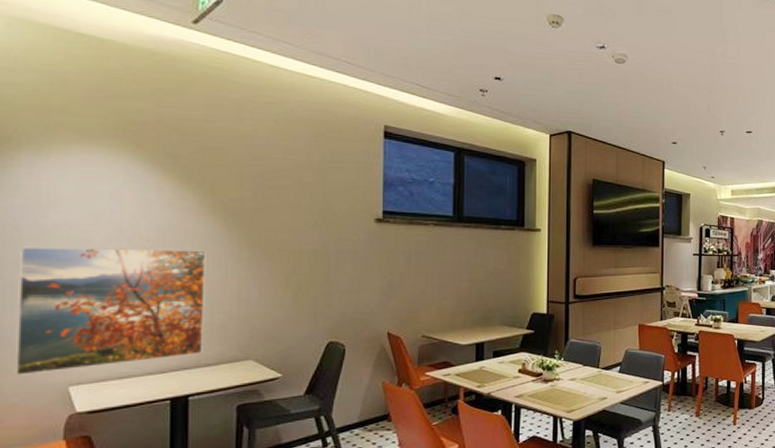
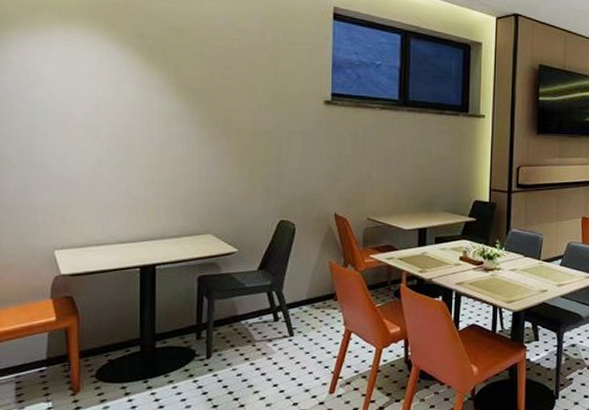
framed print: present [16,246,207,375] -> none [11,119,171,238]

